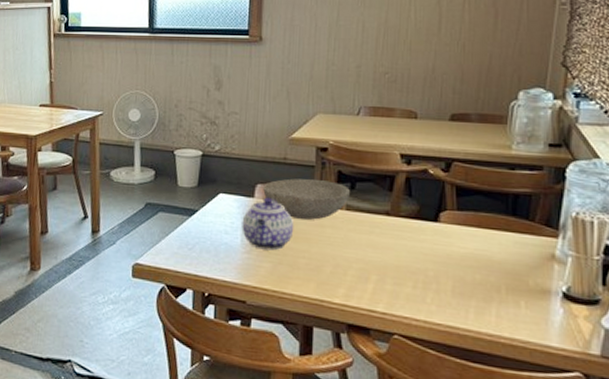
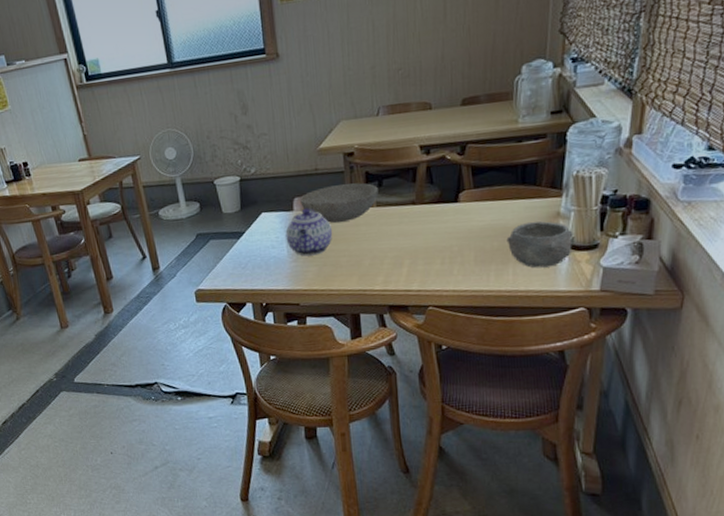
bowl: none [491,259,570,317] -> present [506,221,573,268]

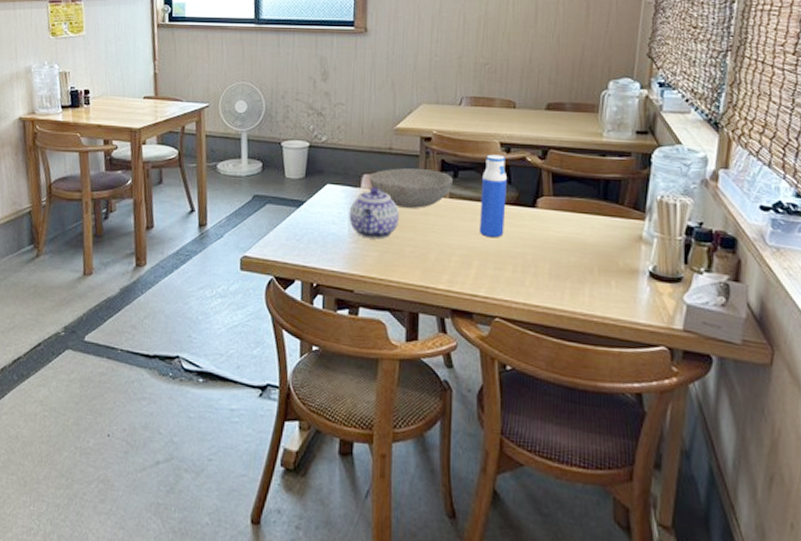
water bottle: none [405,157,431,237] -> present [478,154,507,238]
bowl: present [506,221,573,268] -> none [584,242,656,295]

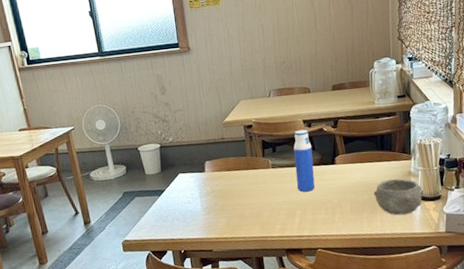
teapot: present [349,187,400,240] -> none [199,169,238,210]
bowl: present [369,168,453,208] -> none [210,149,273,182]
bowl: none [584,242,656,295] -> present [373,179,422,216]

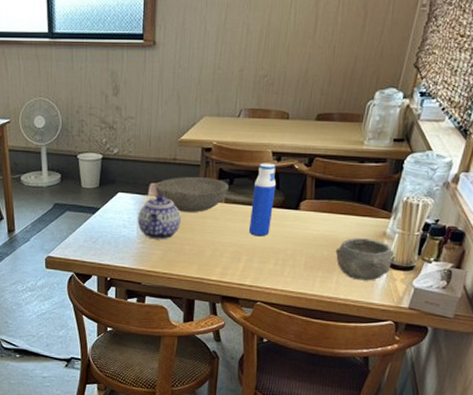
teapot: none [199,169,238,210] -> present [137,194,182,240]
bowl: none [210,149,273,182] -> present [156,177,229,212]

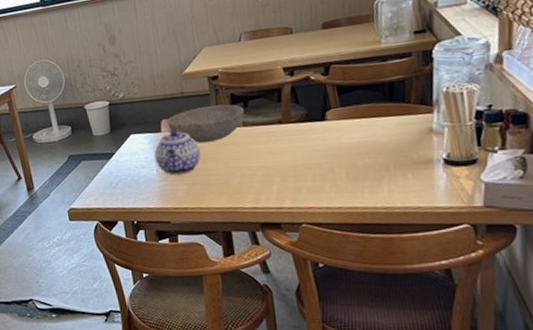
water bottle: present [248,163,276,237] -> none [270,79,299,155]
bowl: present [335,238,394,281] -> none [378,137,449,185]

